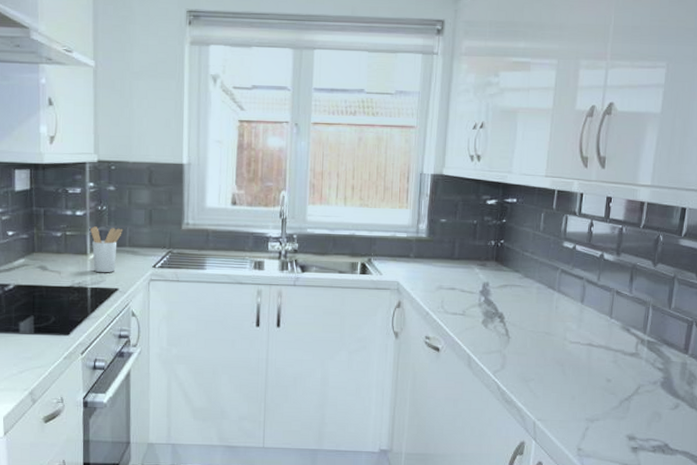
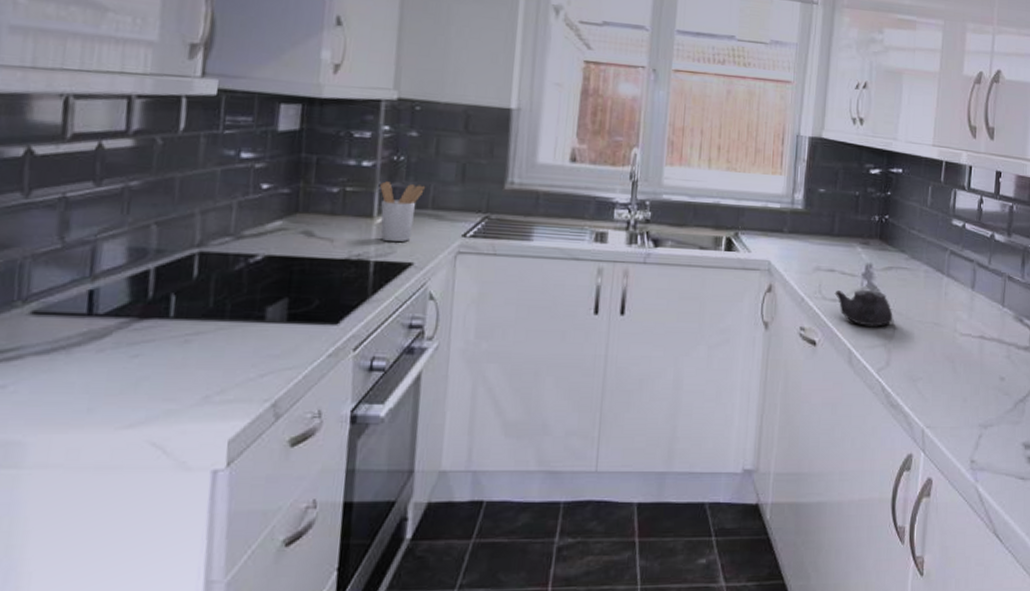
teapot: none [455,305,508,336] -> present [834,290,893,327]

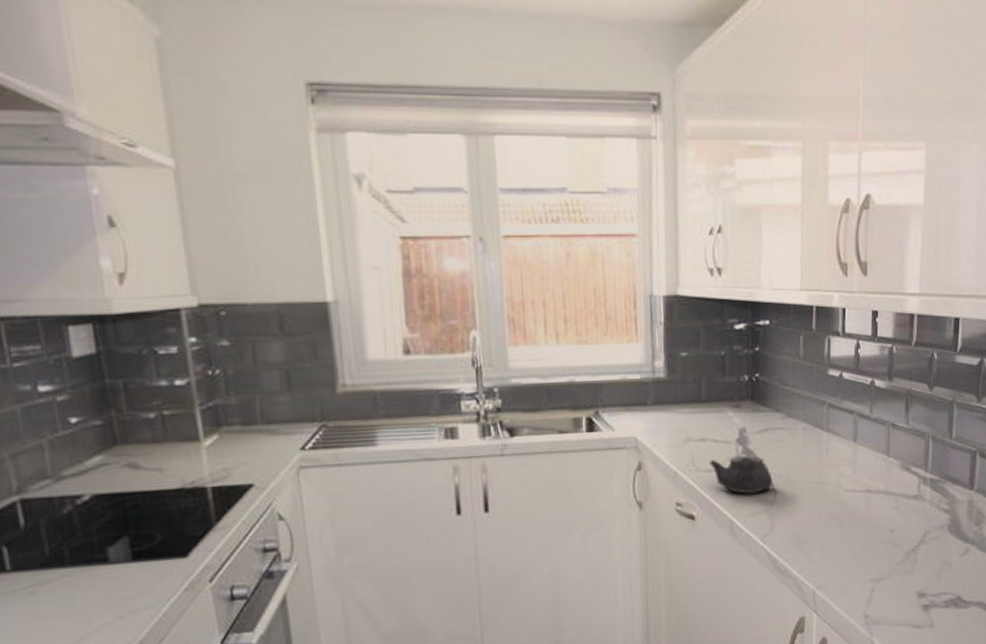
utensil holder: present [380,181,426,243] -> none [200,399,251,465]

